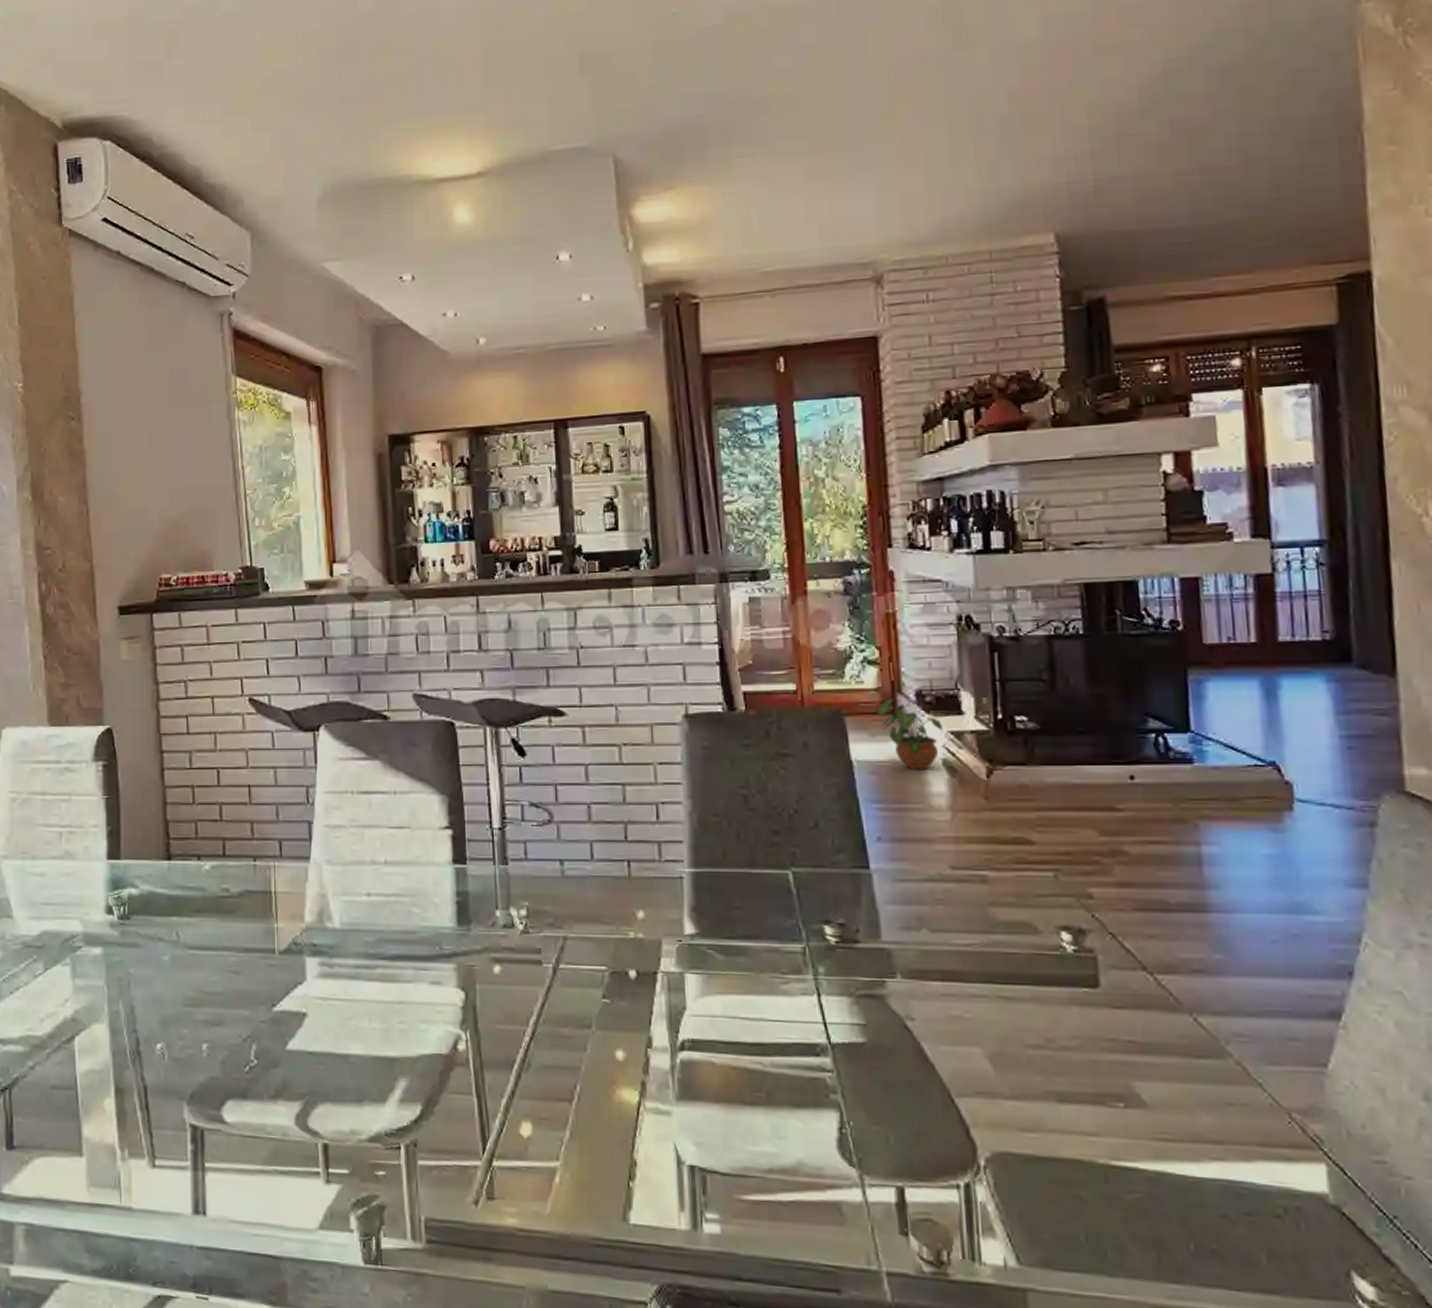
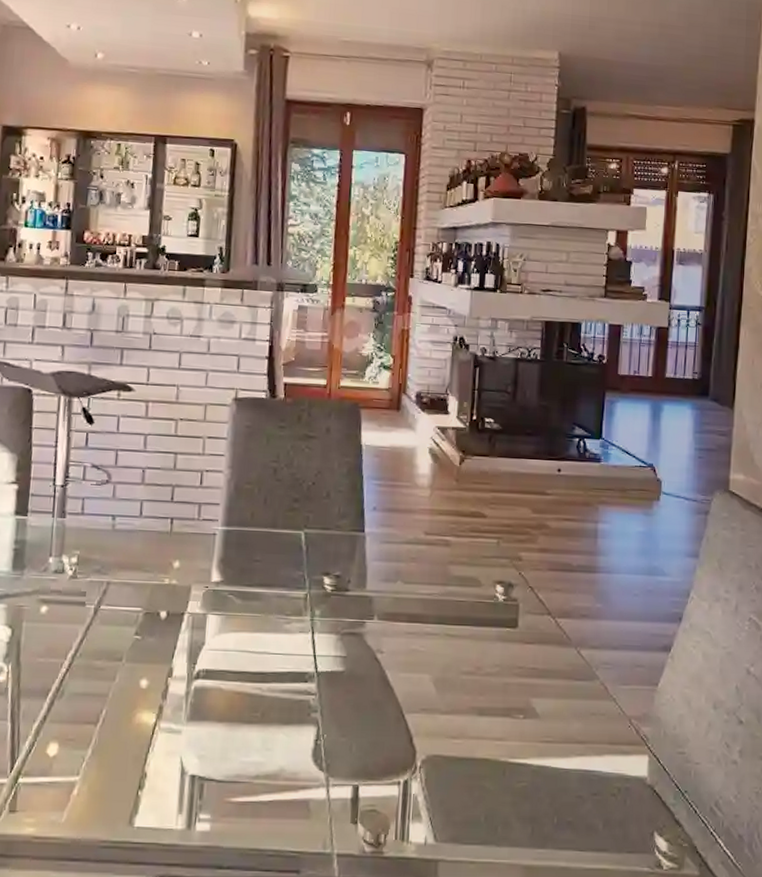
potted plant: present [877,697,943,771] -> none [386,397,433,456]

